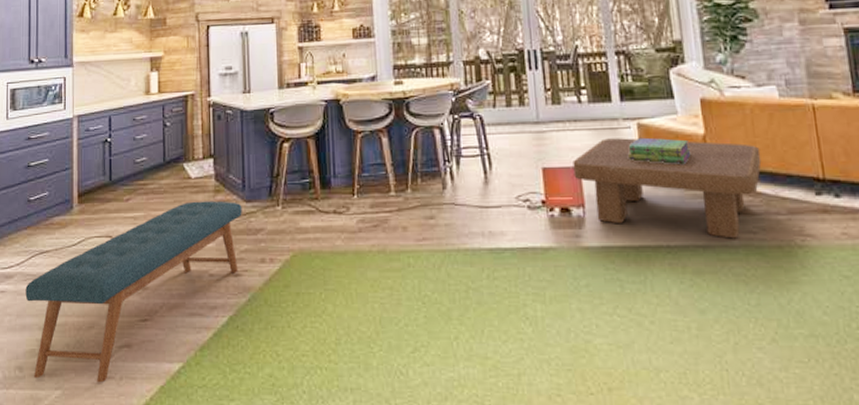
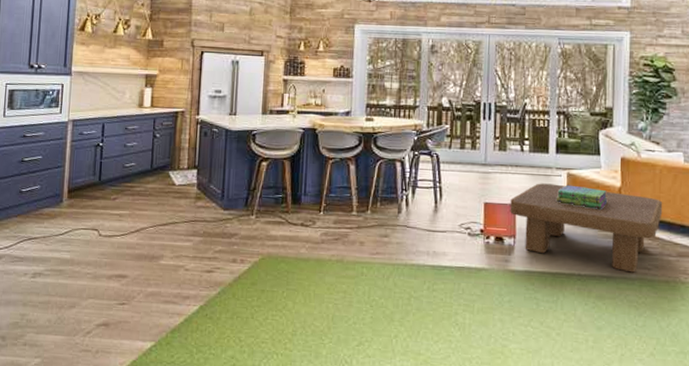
bench: present [25,200,242,383] -> none [12,205,220,355]

